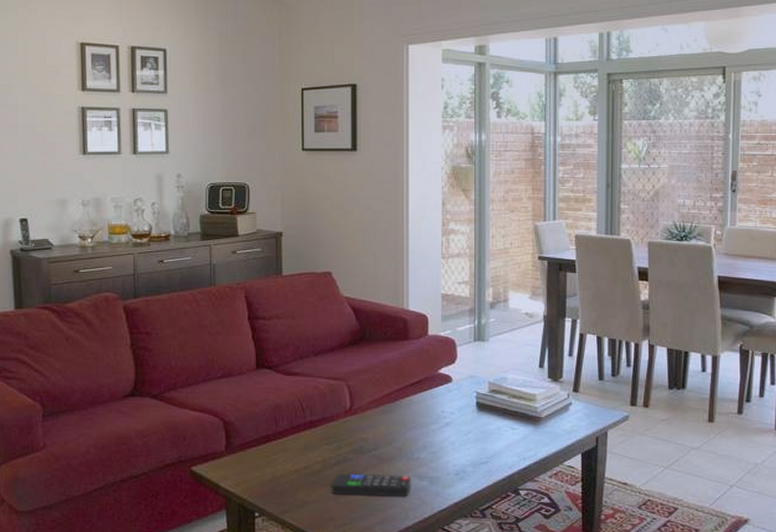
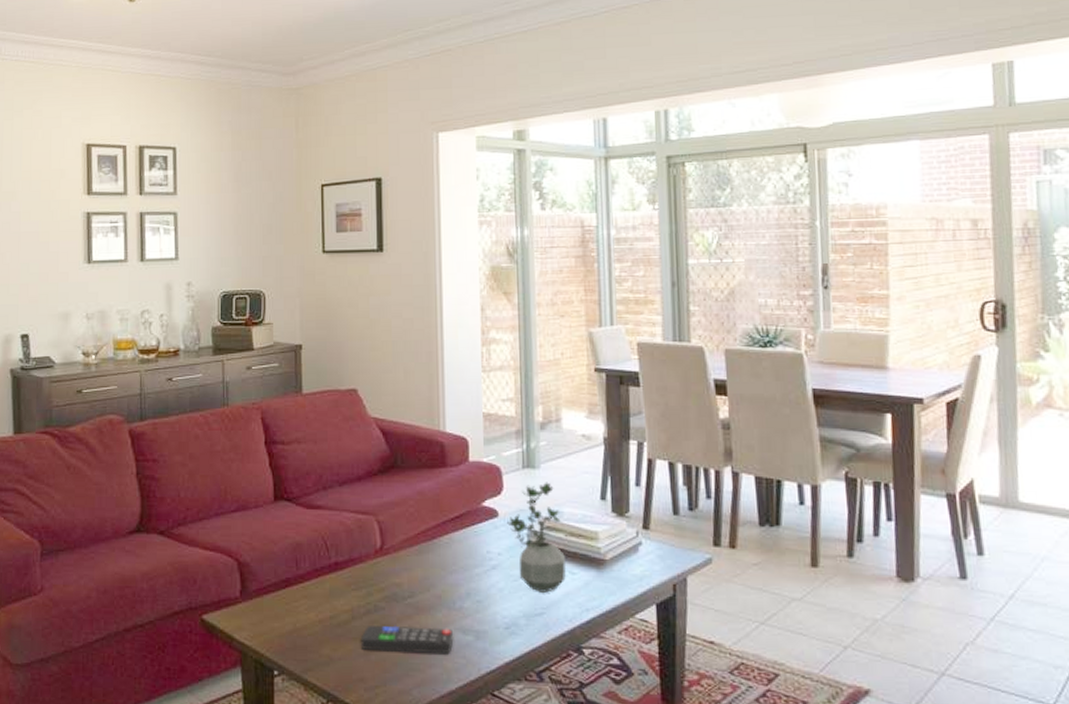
potted plant: none [459,353,507,445] -> present [507,482,566,593]

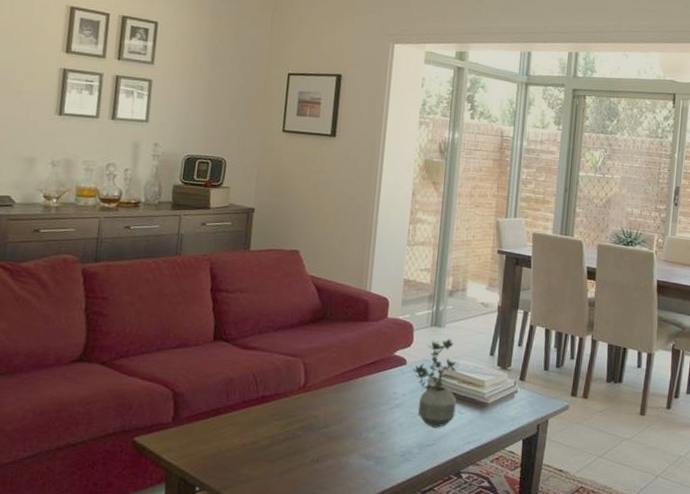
remote control: present [360,625,454,655] -> none [276,450,358,476]

